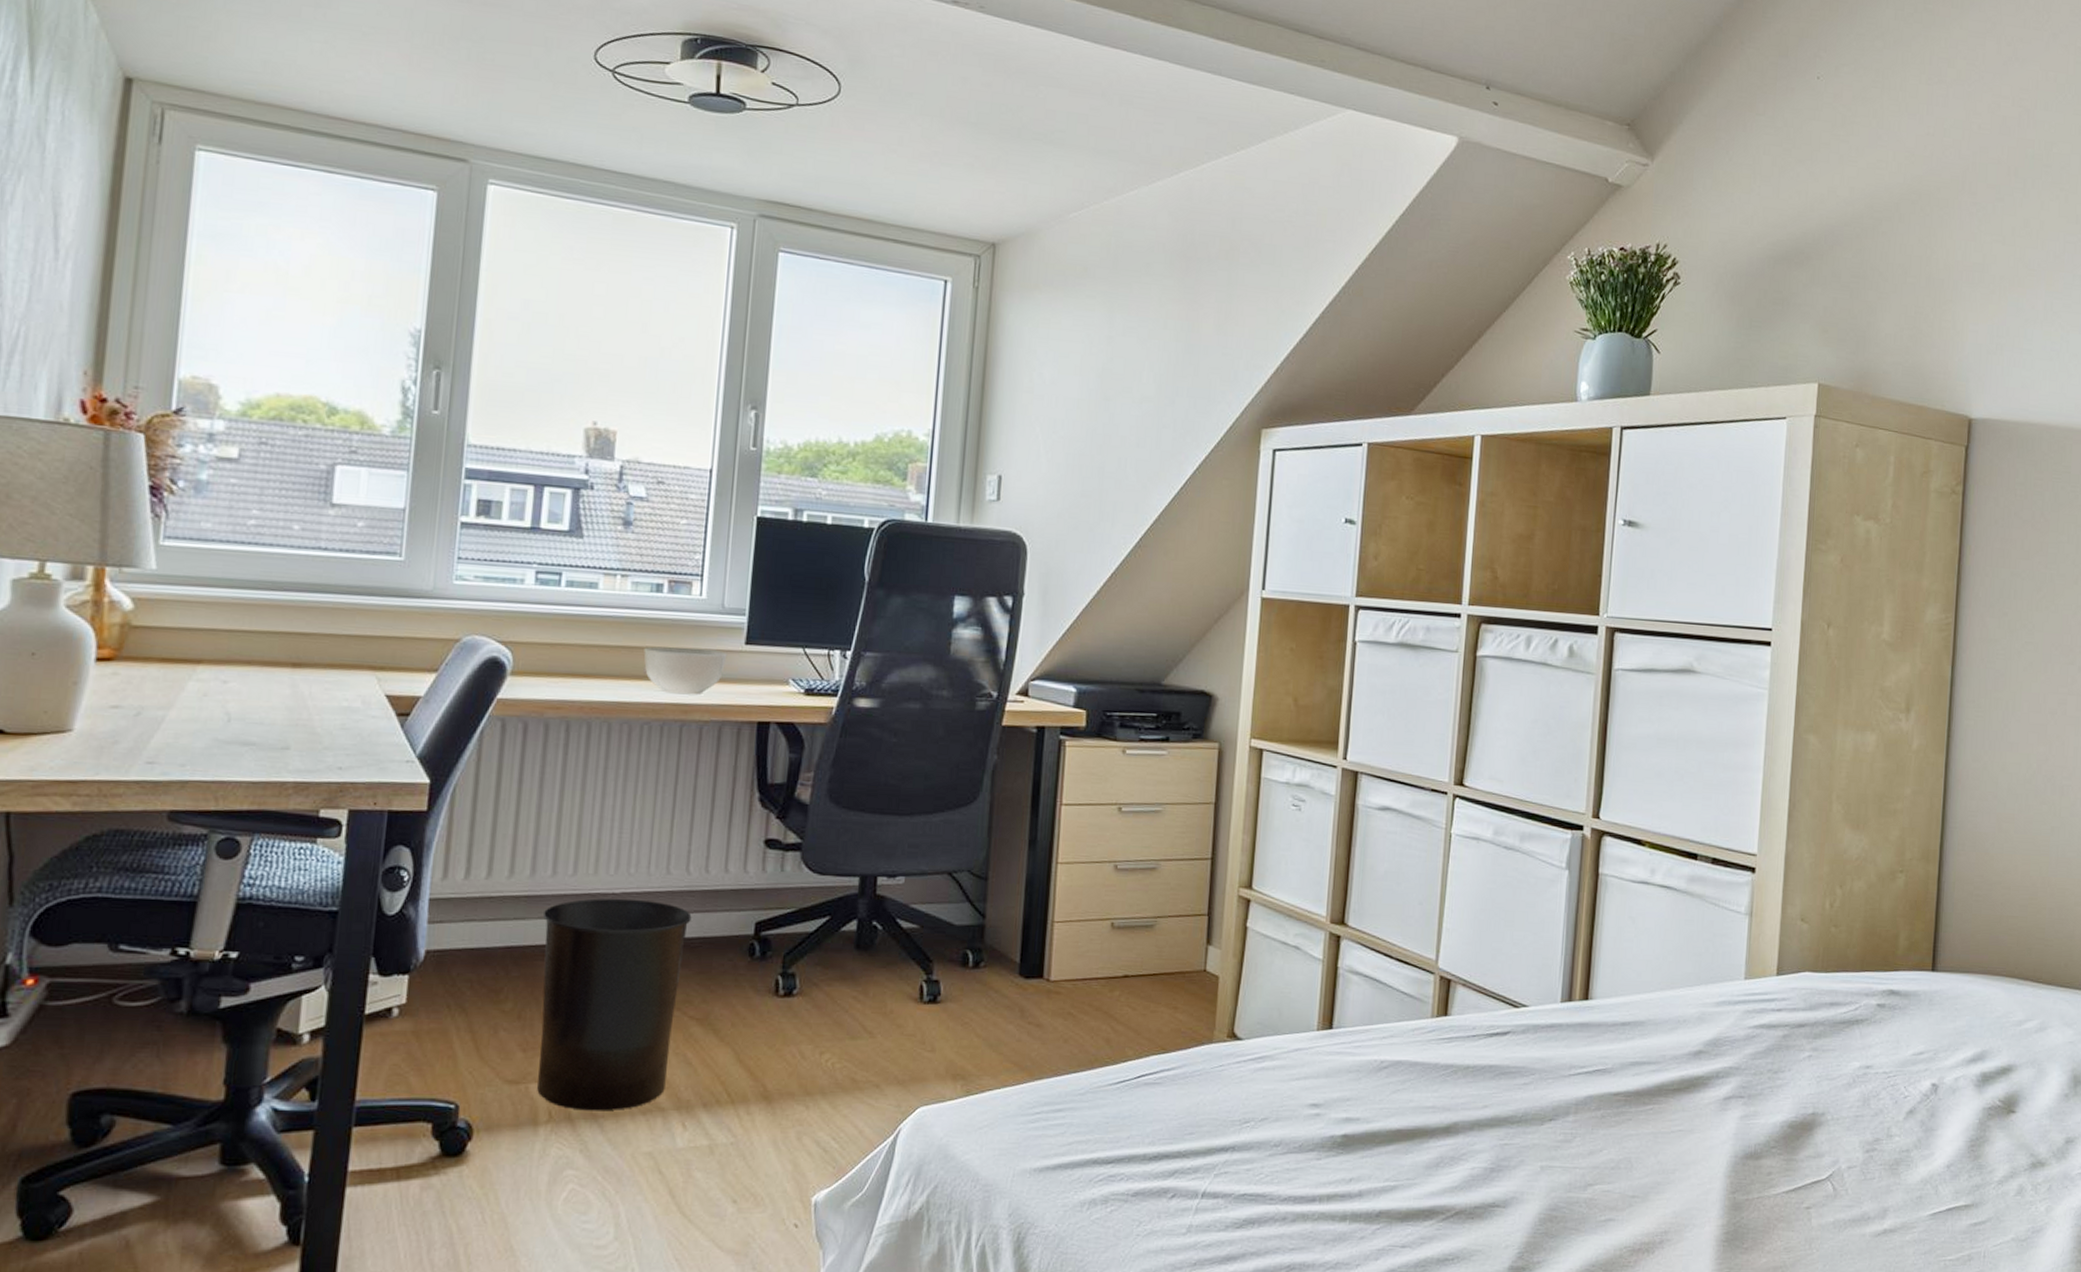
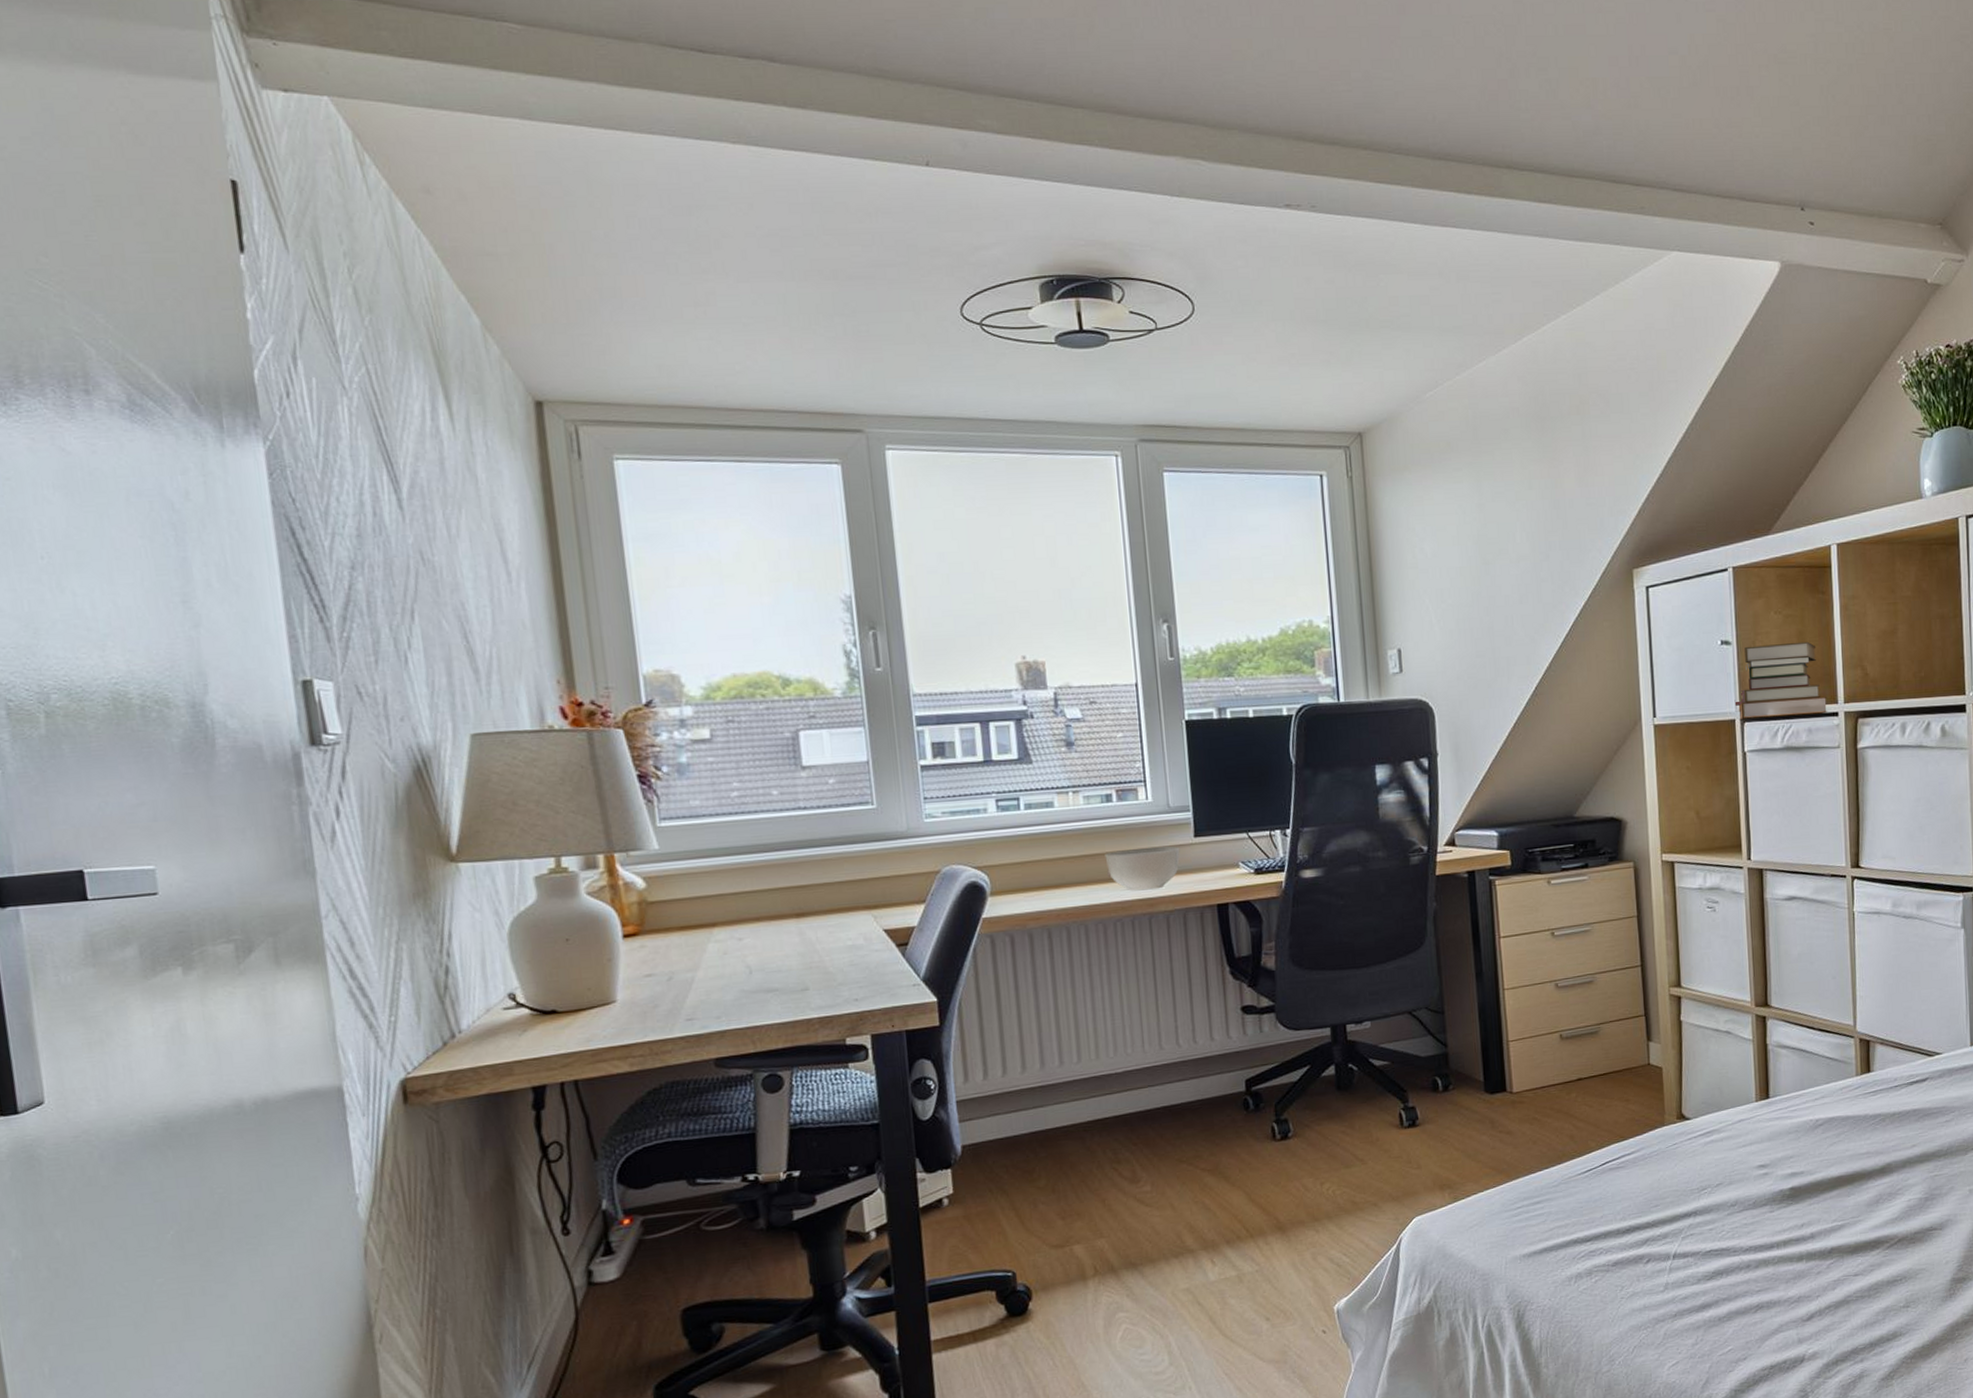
waste bin: present [537,898,692,1111] -> none [1057,1074,1191,1262]
books: none [1351,529,1451,614] -> present [1734,641,1828,720]

